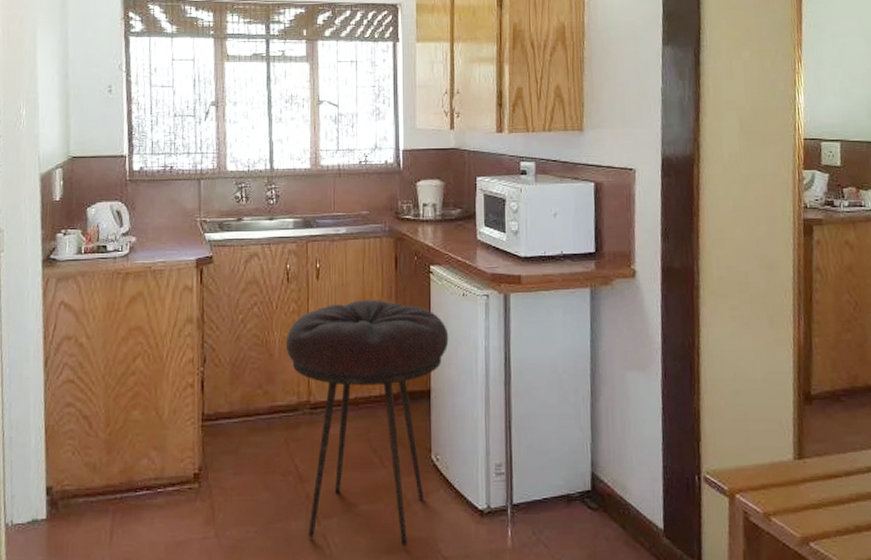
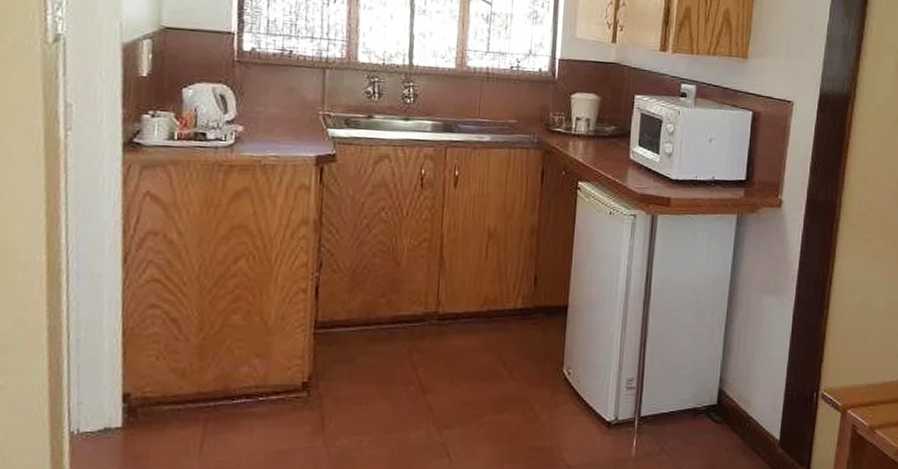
stool: present [285,300,449,547] -> none [414,211,592,456]

